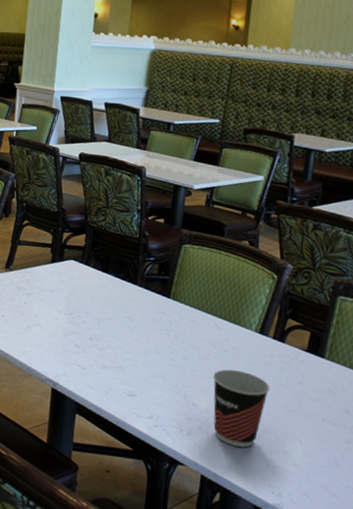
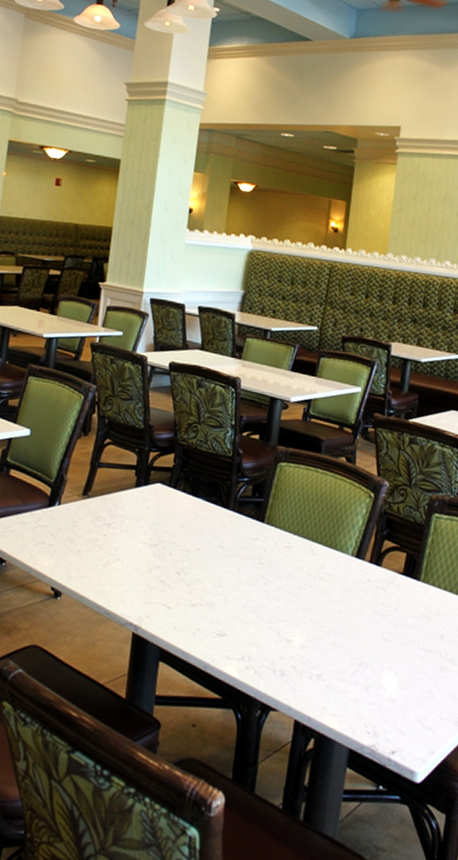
cup: present [213,369,270,448] -> none [308,599,367,685]

